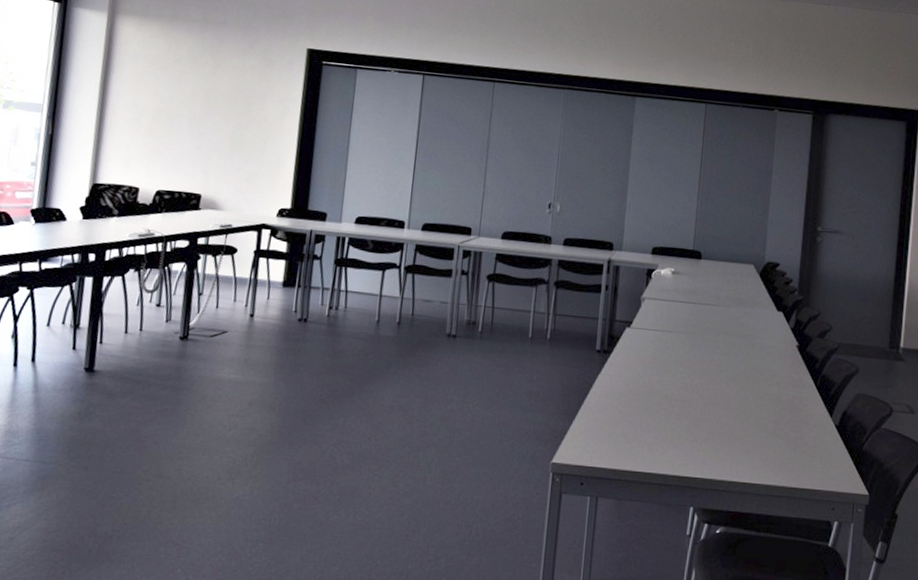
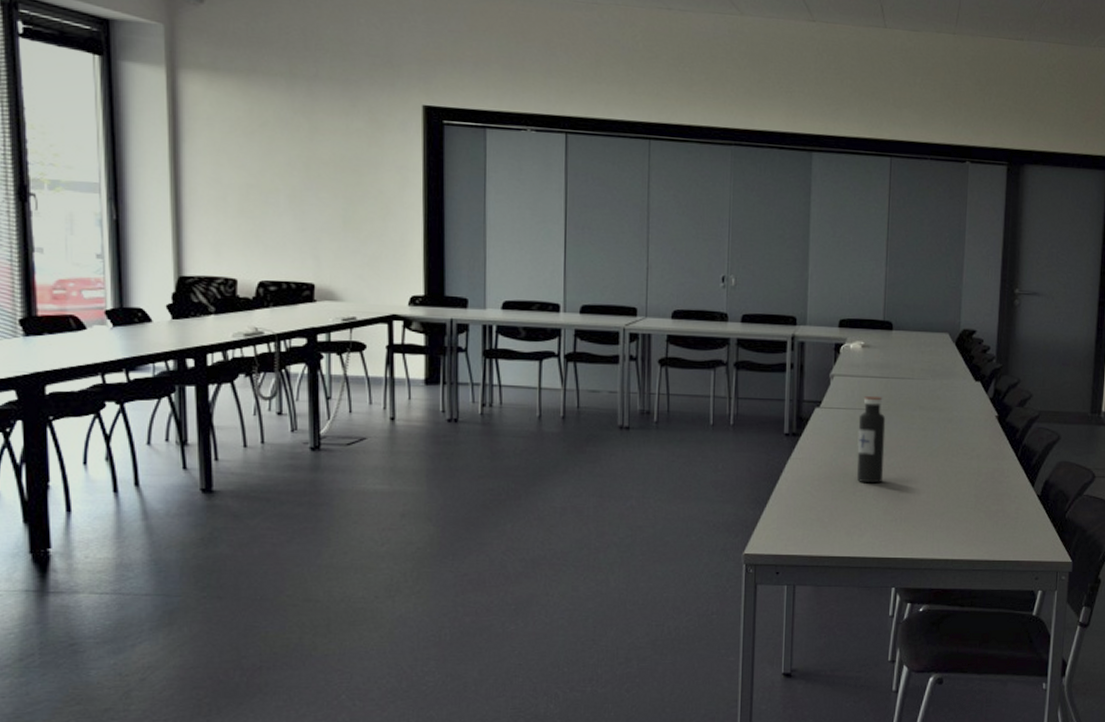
water bottle: none [661,319,692,404] -> present [856,395,886,484]

